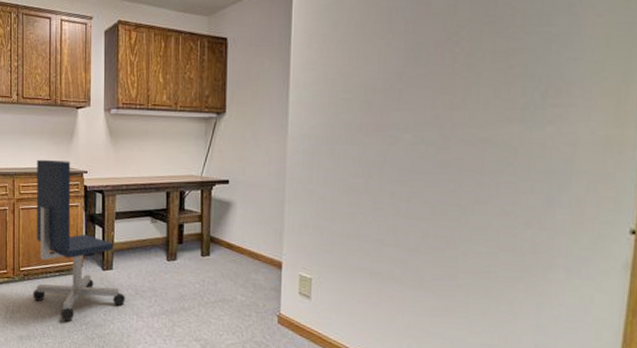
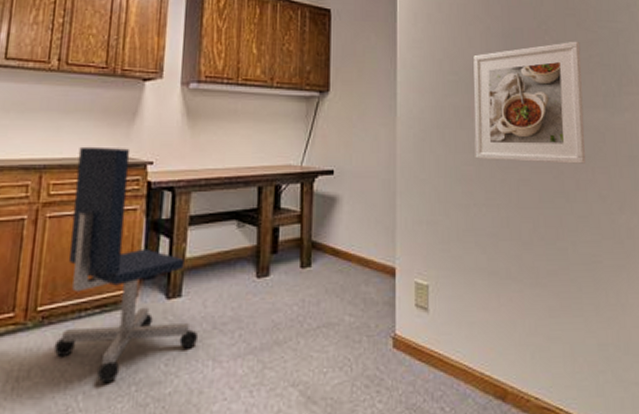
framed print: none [364,51,499,179] -> present [473,41,586,164]

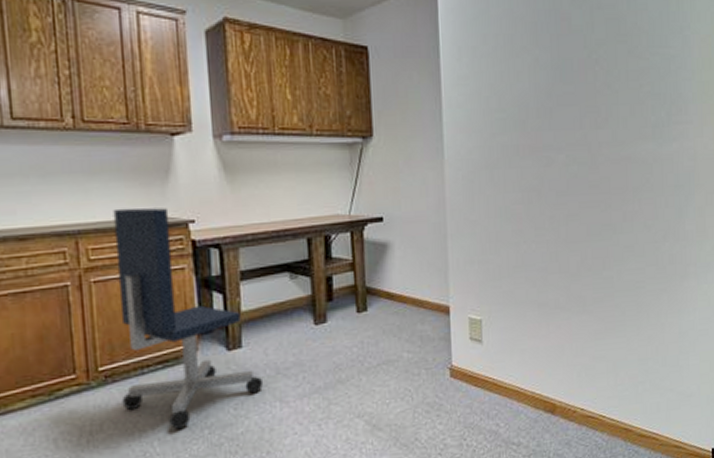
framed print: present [473,41,586,164] -> none [521,70,633,198]

